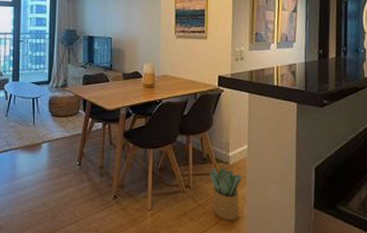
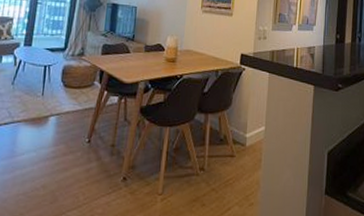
potted plant: present [209,166,242,220] -> none [225,148,258,207]

